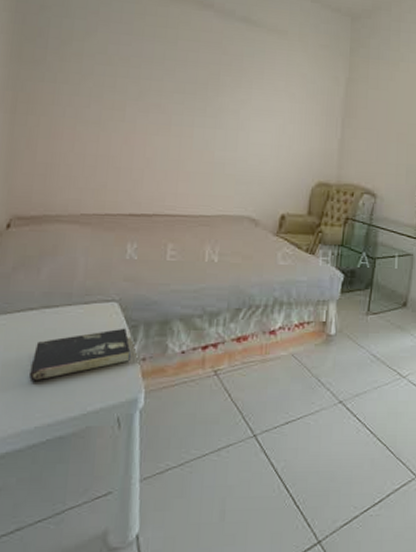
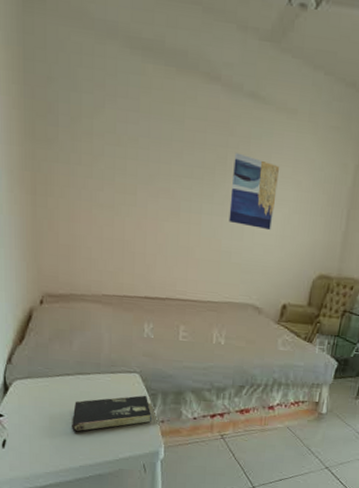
wall art: none [222,69,272,141] -> present [228,152,279,231]

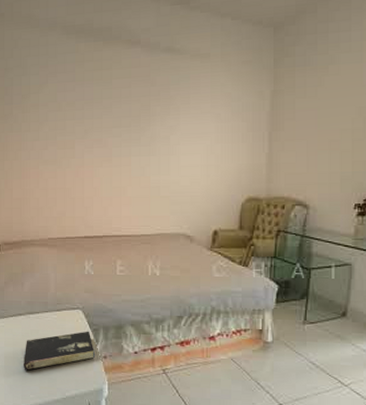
wall art: present [228,152,279,231] -> none [155,99,198,163]

